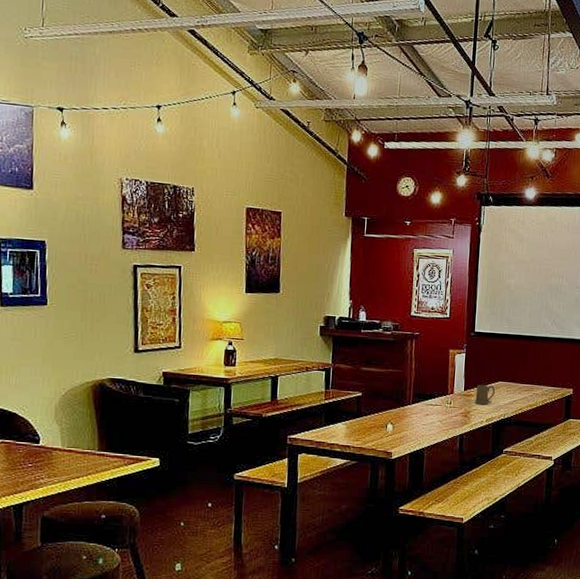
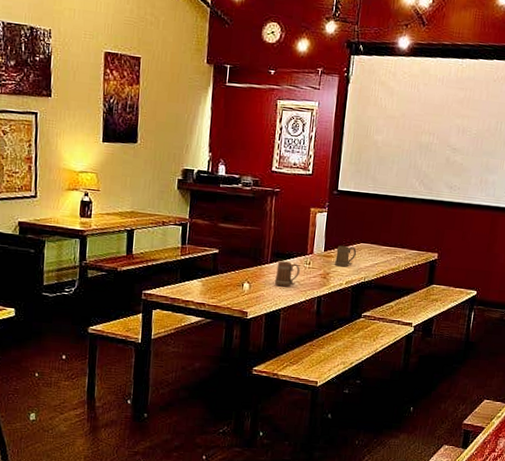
beer mug: none [417,401,442,427] -> present [274,261,300,287]

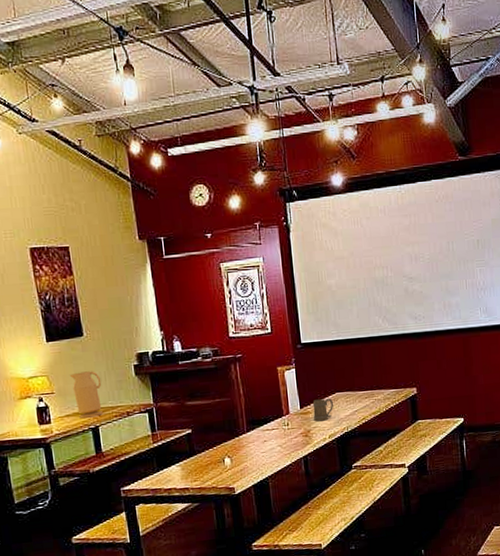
water jug: none [117,175,145,220] -> present [70,371,103,418]
beer mug: present [274,261,300,287] -> none [255,427,280,455]

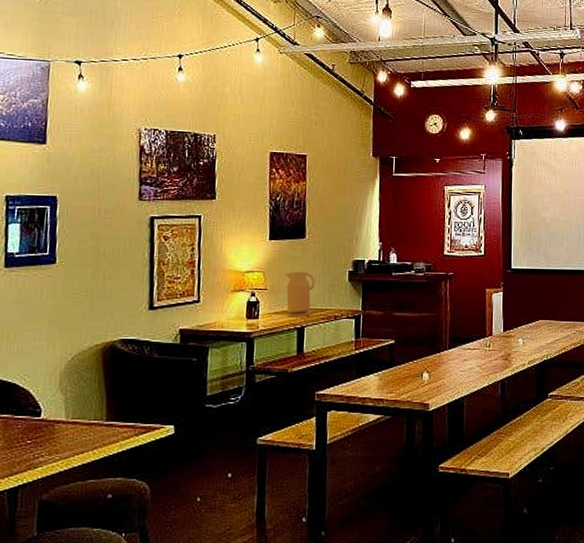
beer mug: present [313,398,334,422] -> none [515,325,537,346]

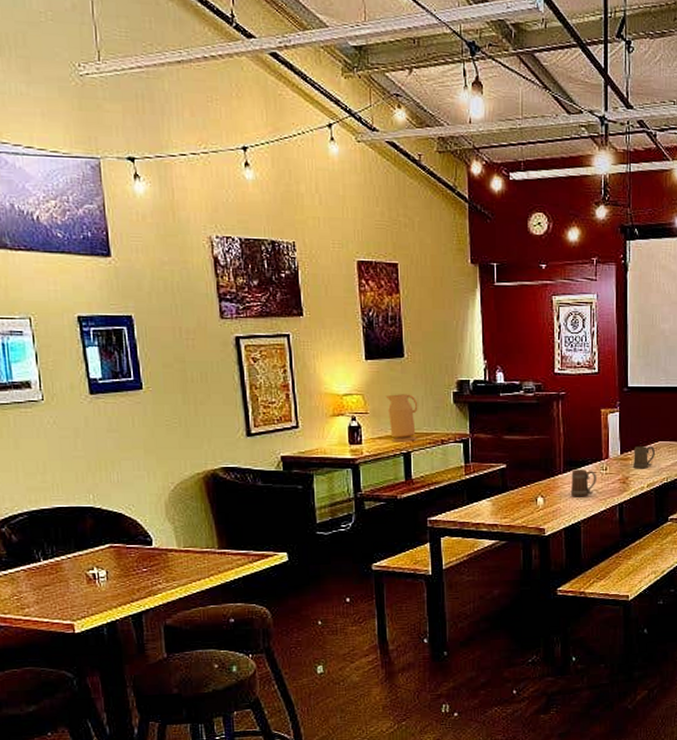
beer mug: none [455,346,480,373] -> present [570,469,596,497]
beer mug: none [515,325,537,346] -> present [634,446,656,469]

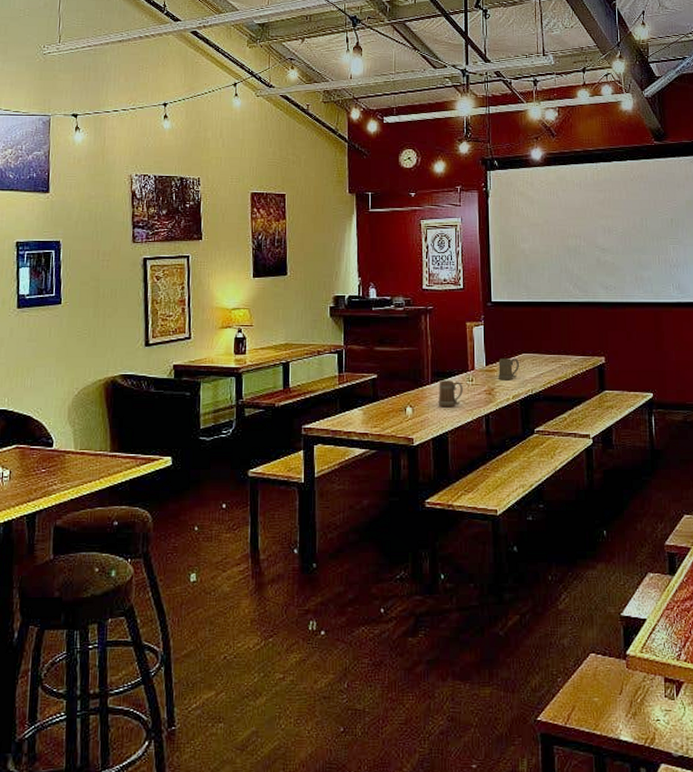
water jug: present [387,394,418,442] -> none [270,308,298,352]

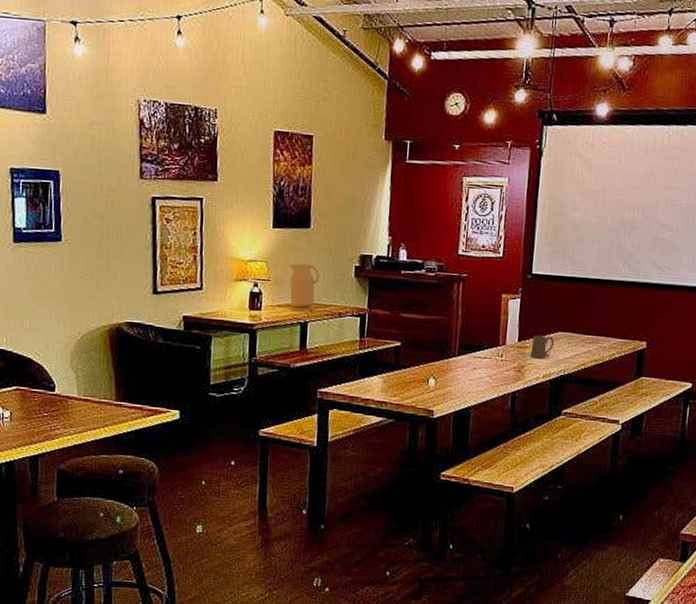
water jug: none [270,308,298,352] -> present [289,263,320,312]
beer mug: present [438,380,463,408] -> none [463,353,491,383]

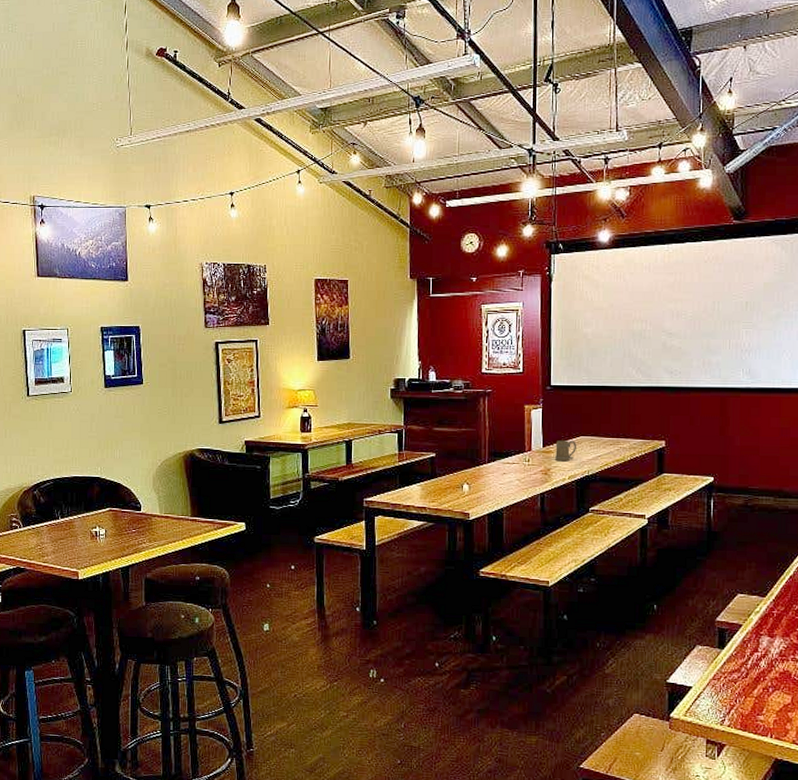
water jug: present [289,263,320,312] -> none [334,390,360,431]

